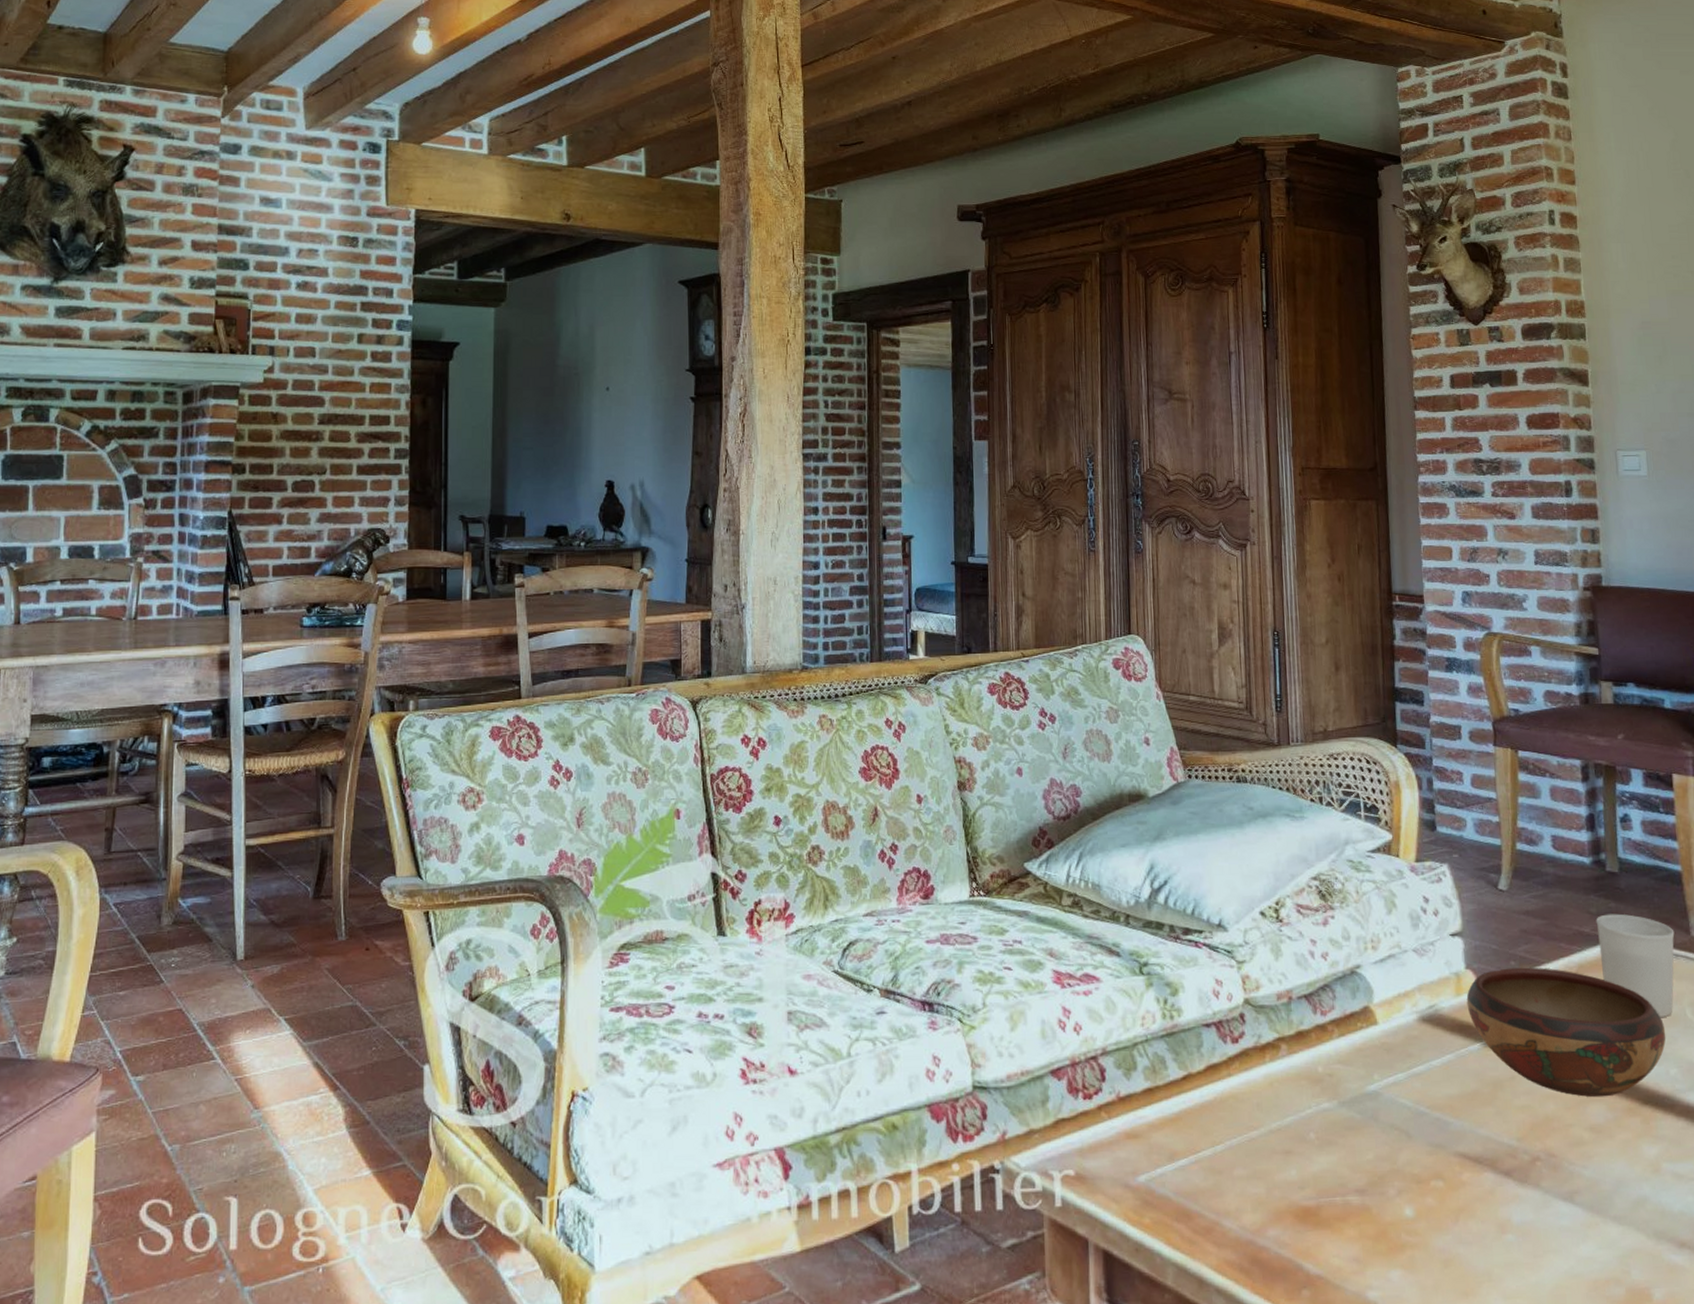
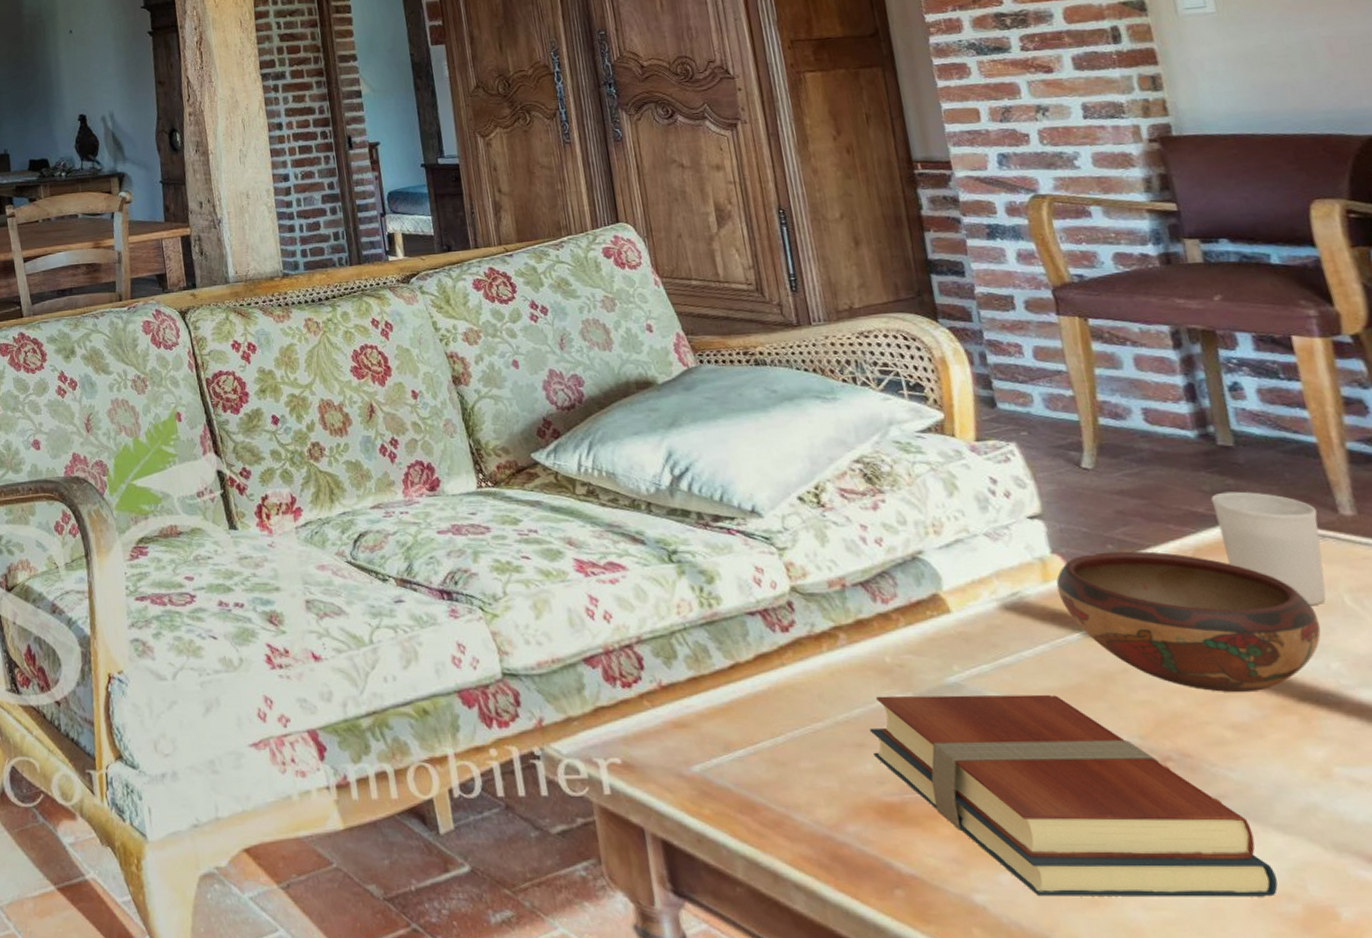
books: none [1297,1100,1609,1291] -> present [869,694,1278,897]

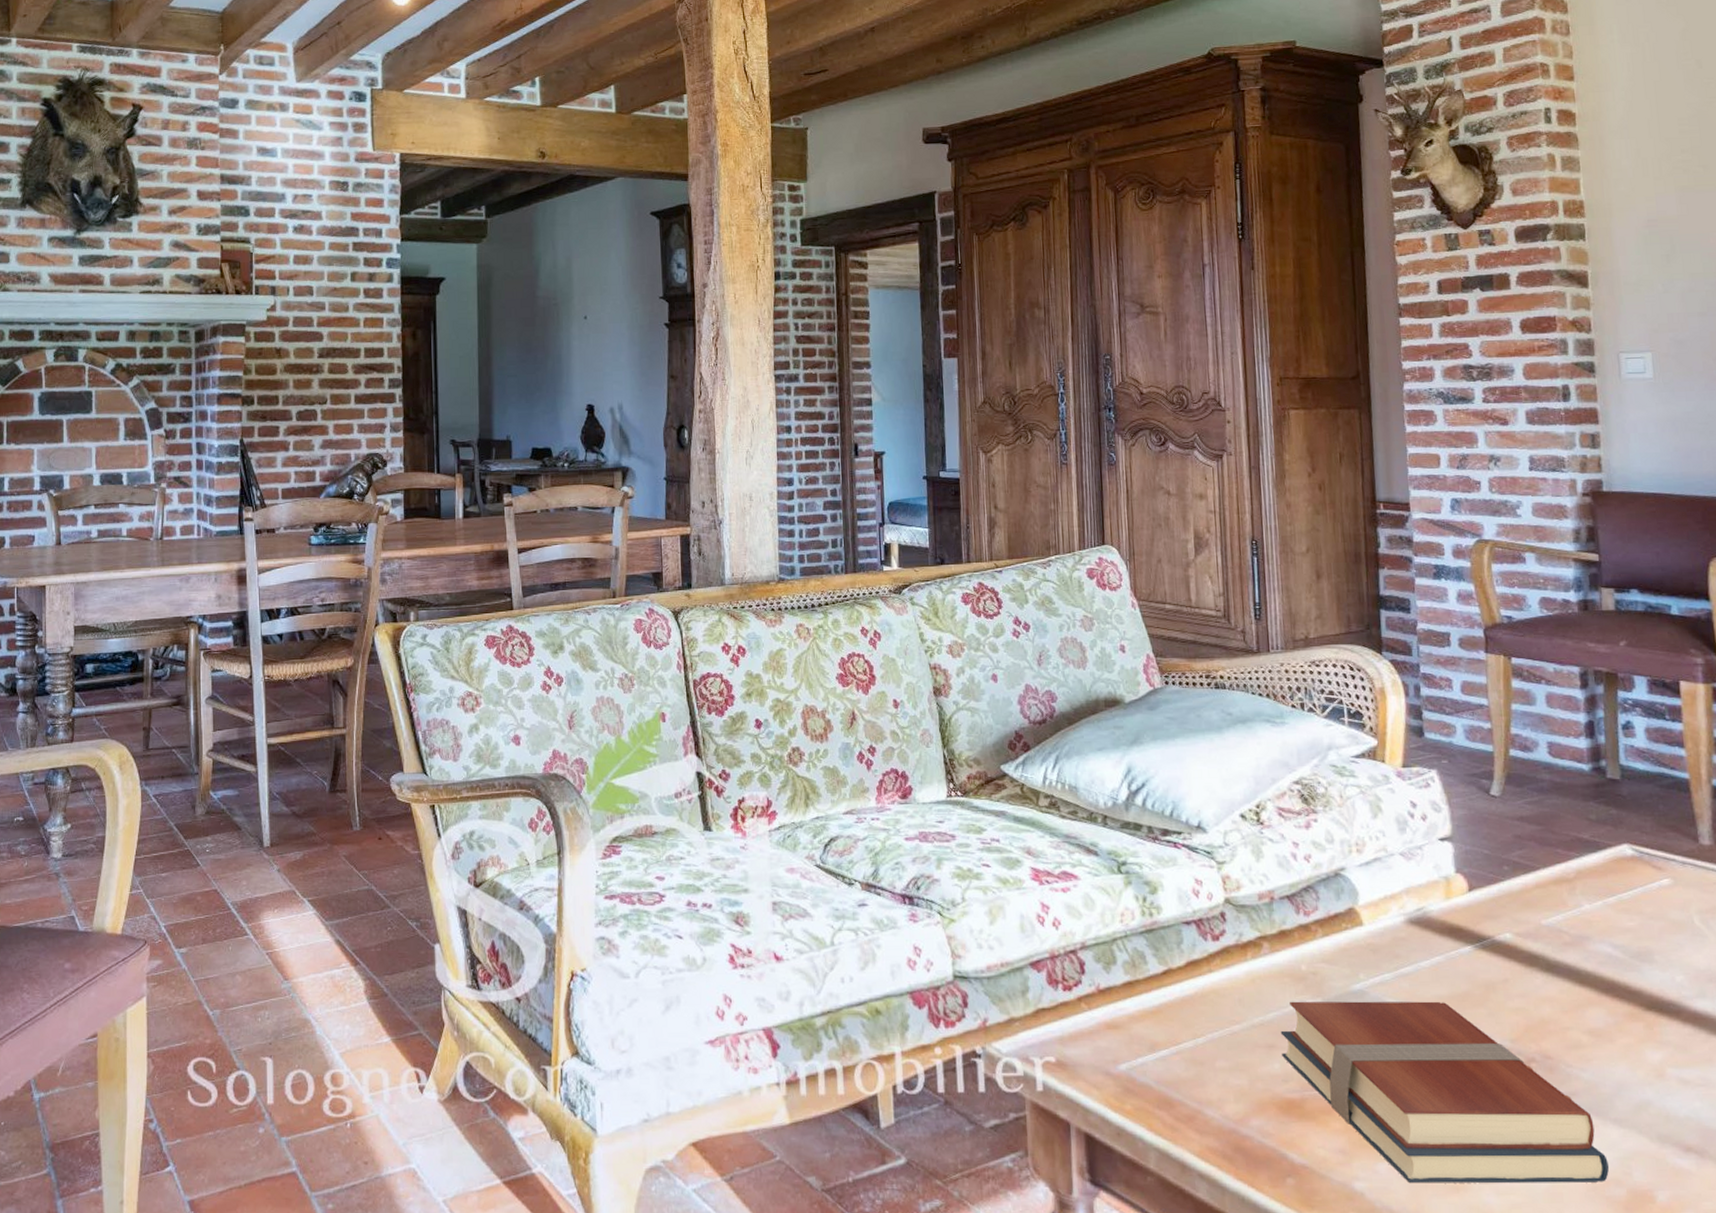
decorative bowl: present [1056,551,1321,693] -> none [1456,872,1672,1002]
candle holder: present [1210,491,1326,605] -> none [1595,820,1682,924]

